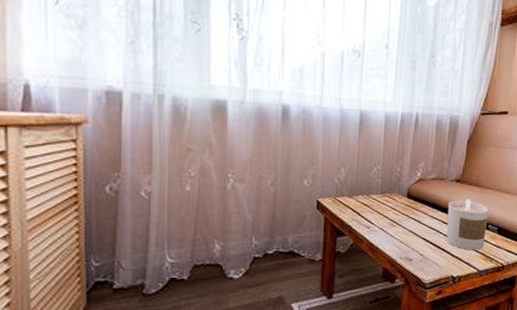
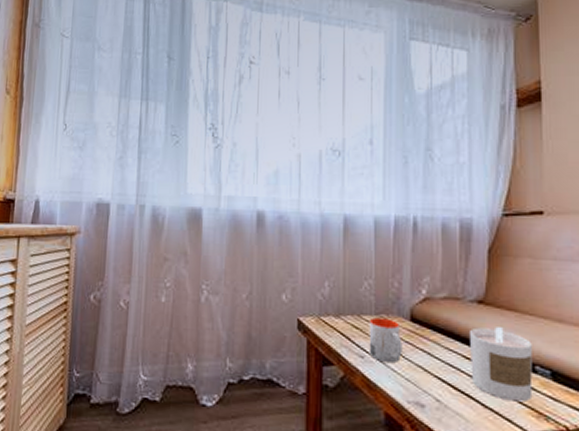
mug: none [374,196,400,231] -> present [369,317,403,364]

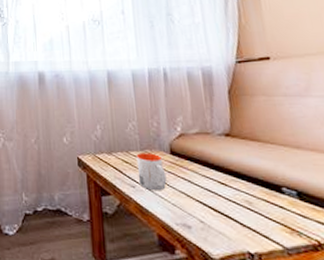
candle: present [470,327,533,402] -> none [222,156,284,220]

